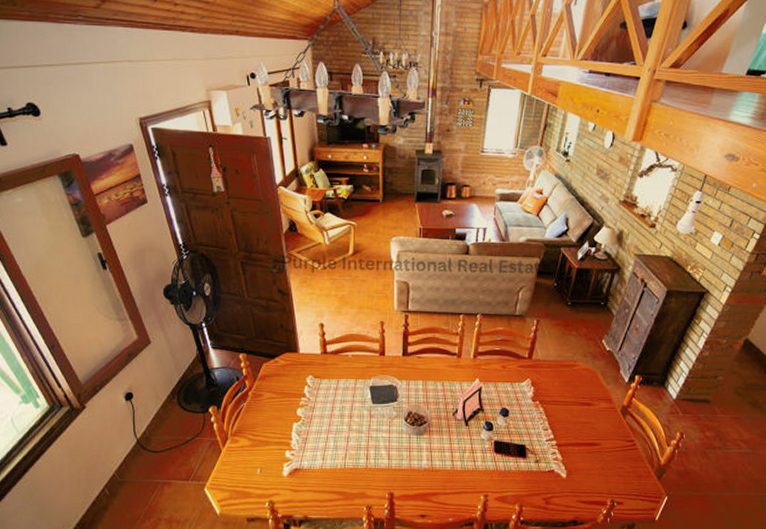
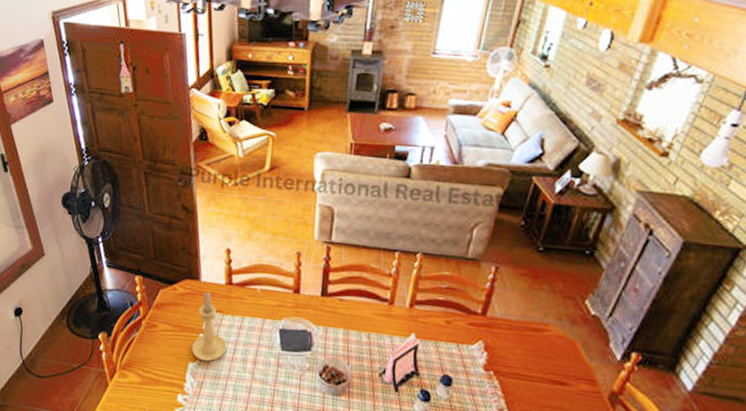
candle holder: none [295,362,326,421] -> present [192,292,227,362]

